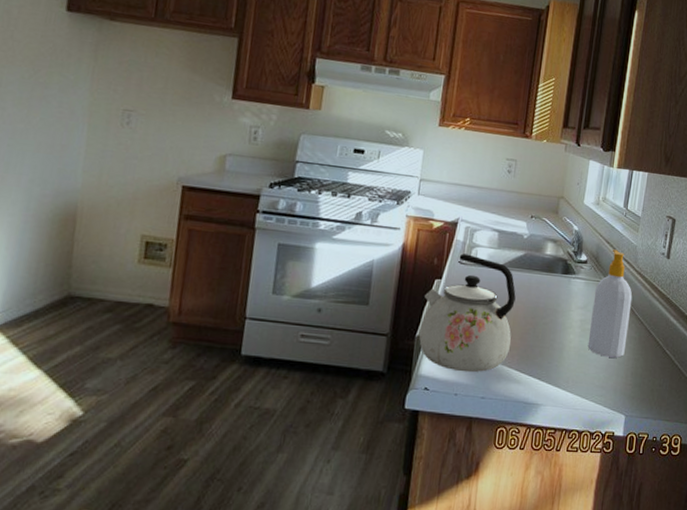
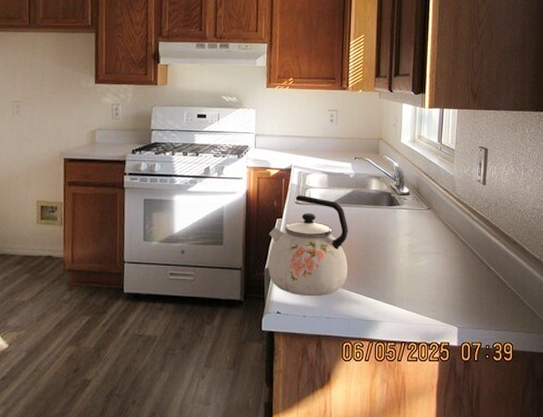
soap bottle: present [587,249,633,358] -> none [417,180,454,276]

